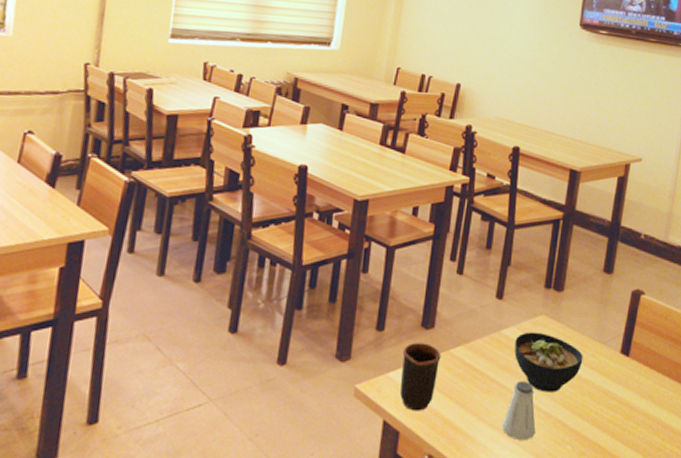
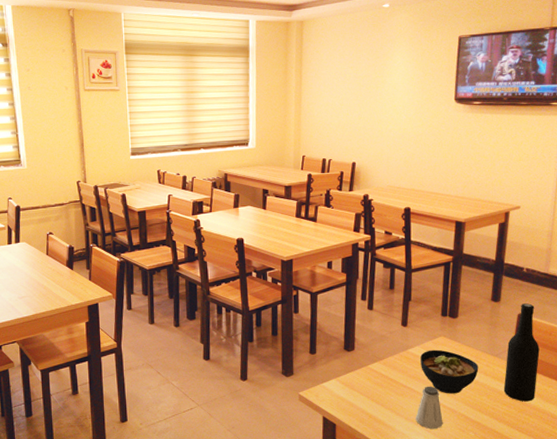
mug: present [400,343,441,411] -> none [331,361,362,410]
bottle: none [610,278,653,405] -> present [503,303,540,402]

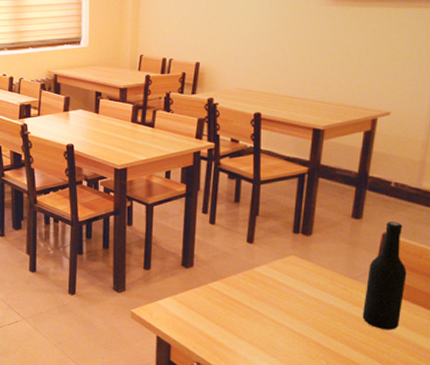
saltshaker: present [416,386,443,429] -> none [260,308,291,355]
bowl: present [420,349,479,394] -> none [267,269,334,318]

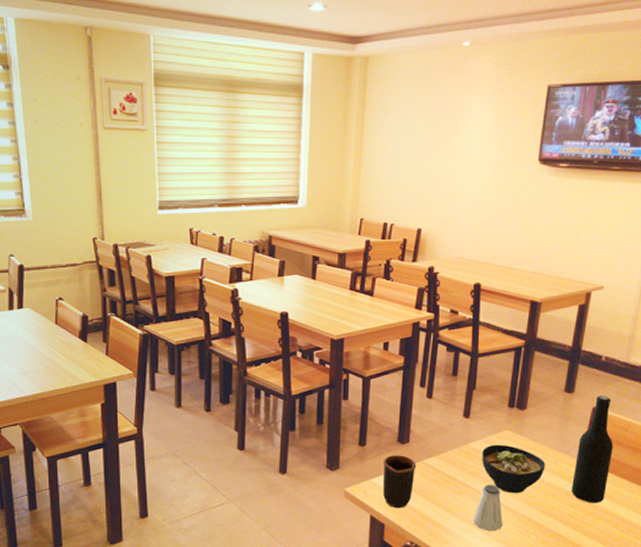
mug: none [167,279,201,330] -> present [382,455,417,509]
saltshaker: none [260,308,291,355] -> present [473,484,503,532]
bowl: none [267,269,334,318] -> present [482,444,546,494]

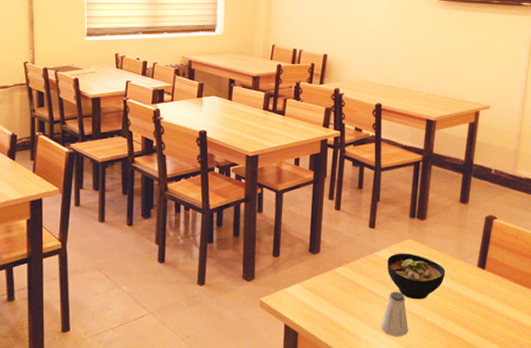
mug: present [382,455,417,509] -> none [295,265,327,317]
bottle: present [571,396,613,503] -> none [469,206,506,308]

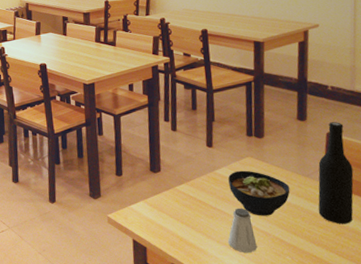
bottle: none [469,206,506,308] -> present [318,122,354,224]

